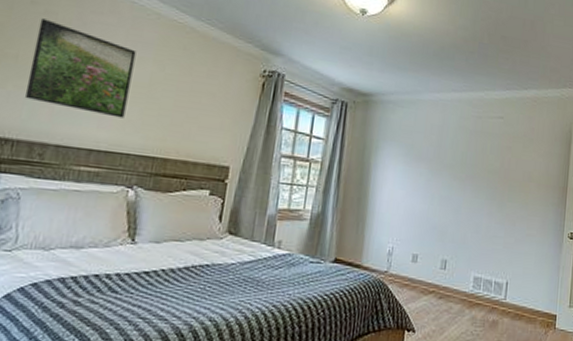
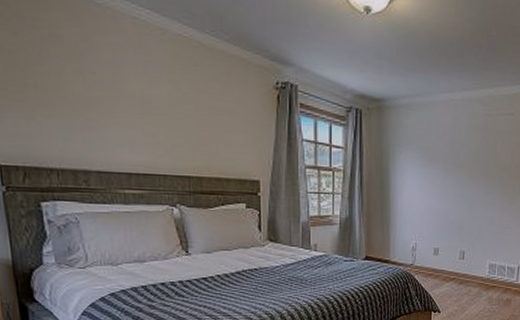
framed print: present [24,18,137,118] -> none [47,43,153,141]

